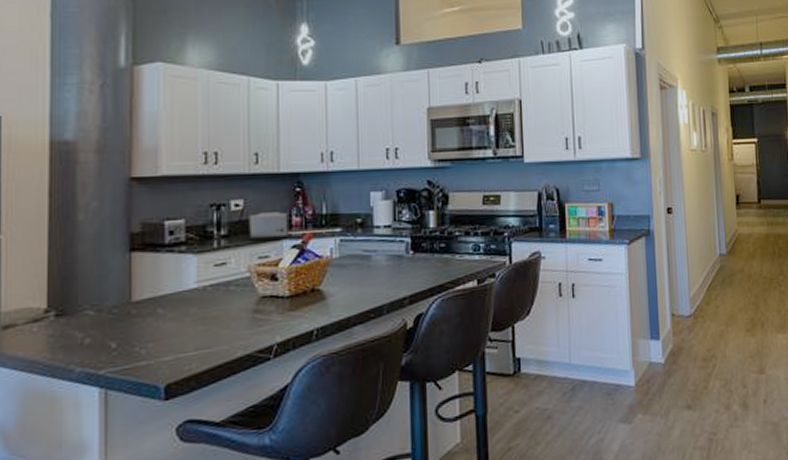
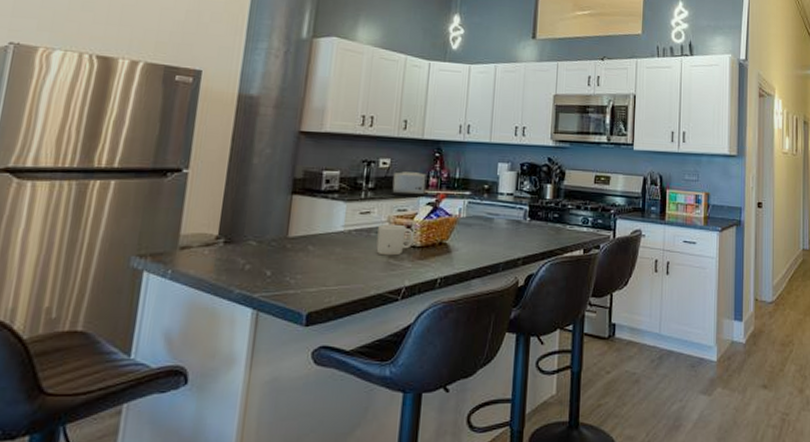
mug: none [238,273,281,311] -> present [376,224,414,256]

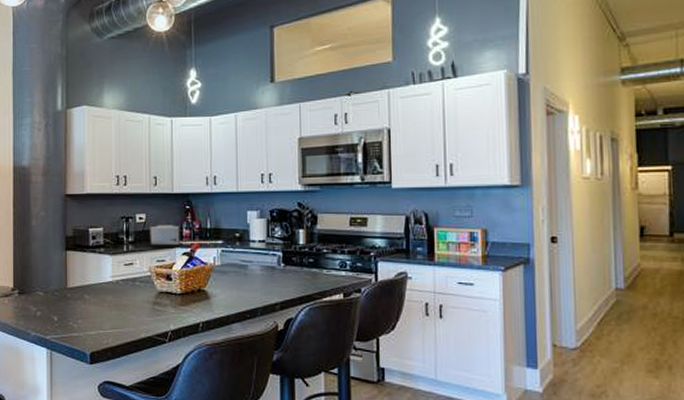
mug: present [376,224,414,256] -> none [141,273,174,302]

